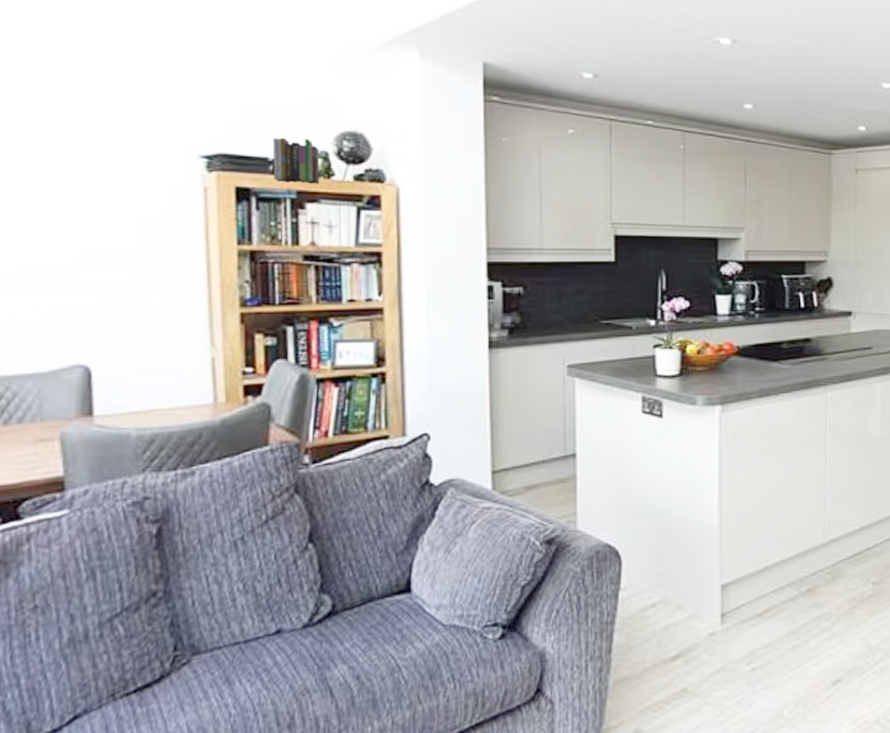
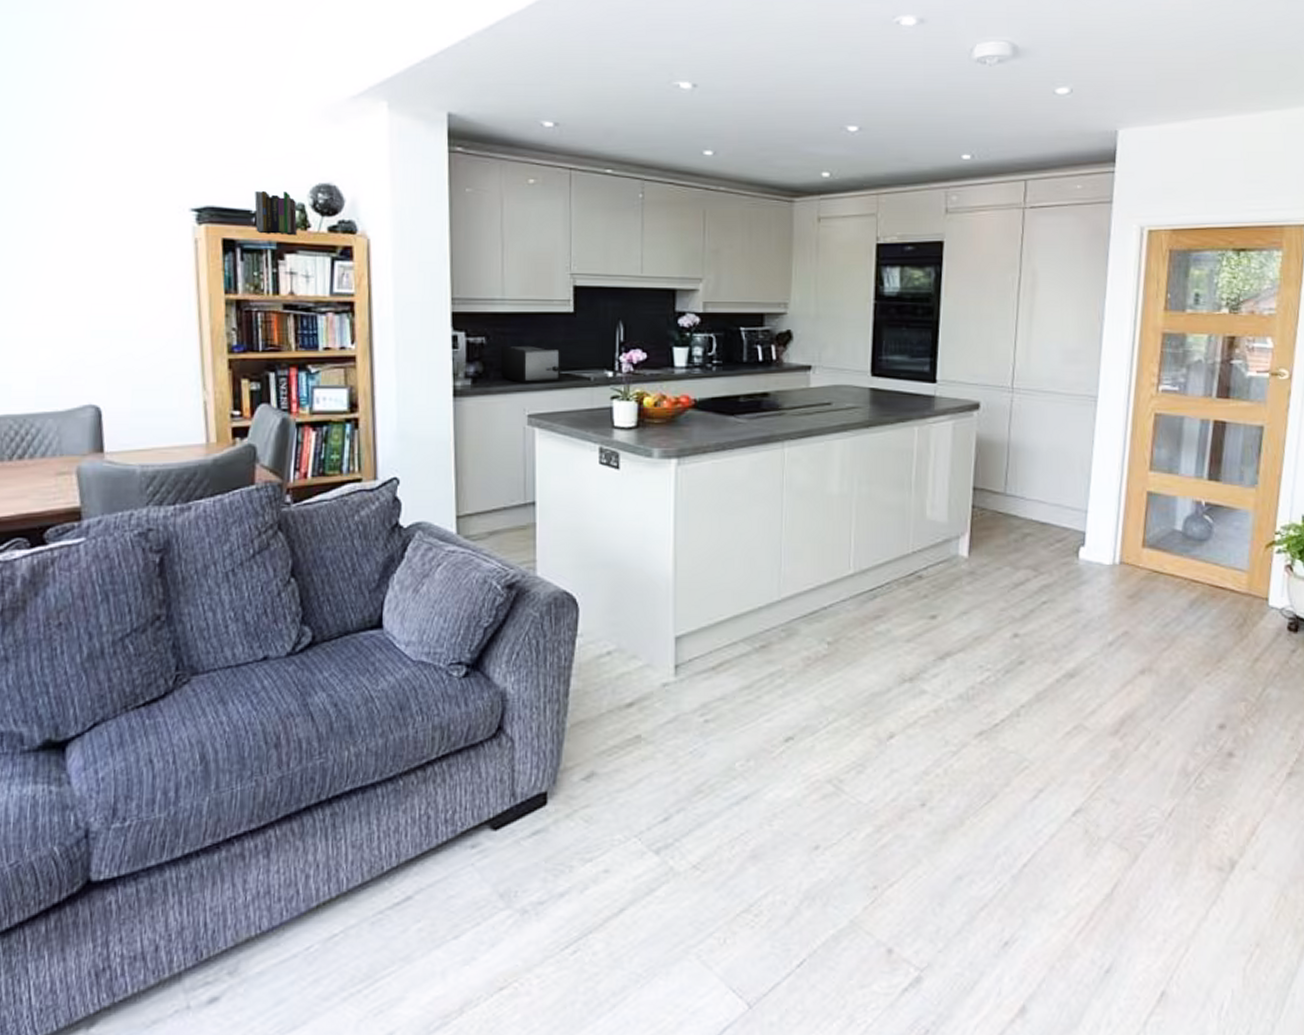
toaster: none [538,295,601,335] -> present [500,345,560,385]

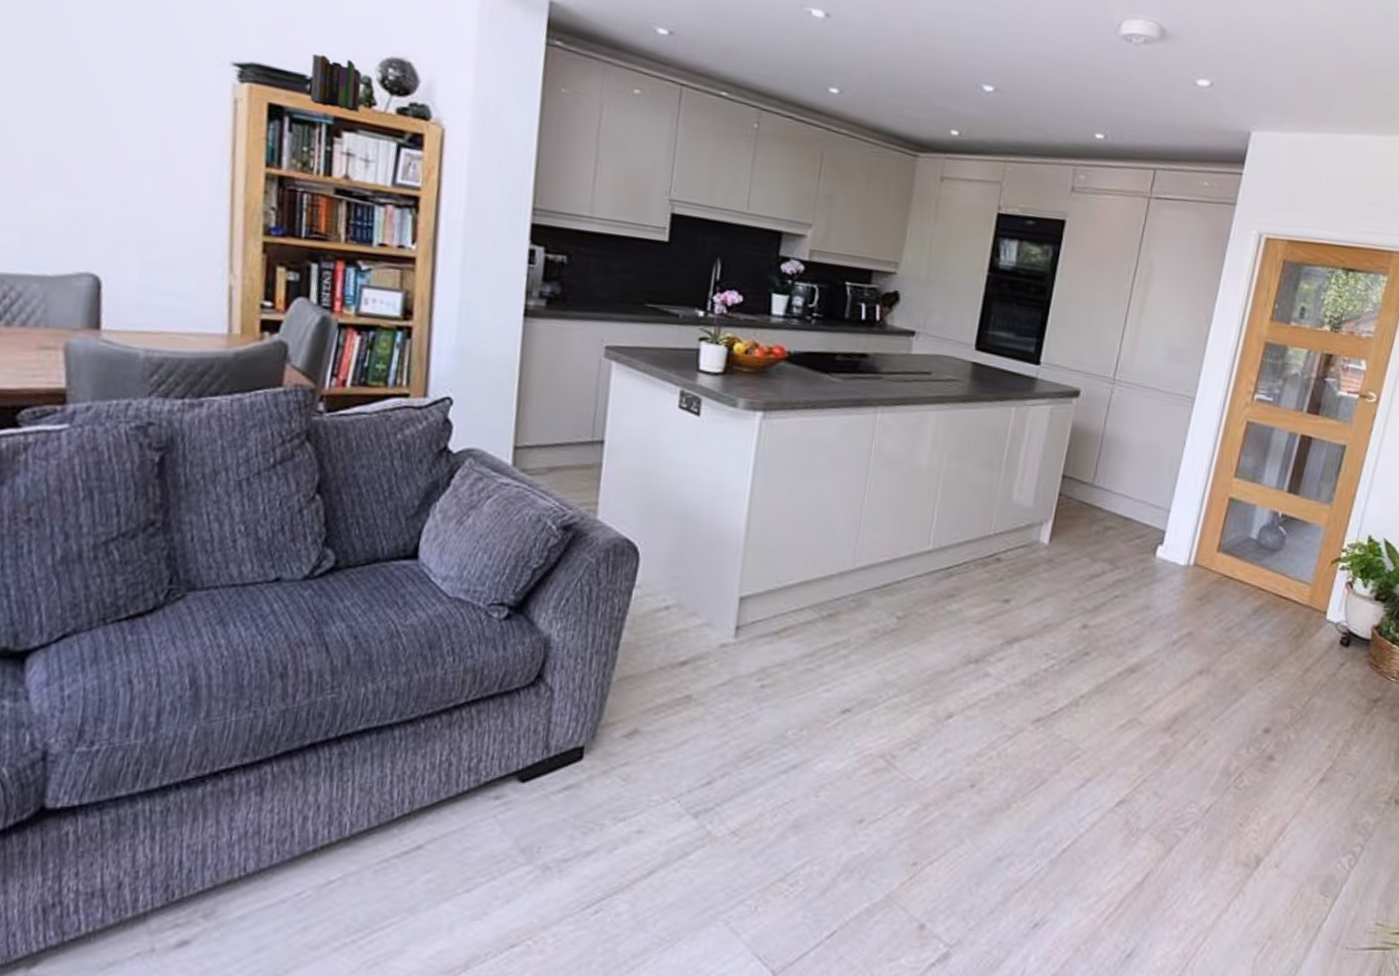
toaster: present [500,345,560,385] -> none [580,268,649,315]

